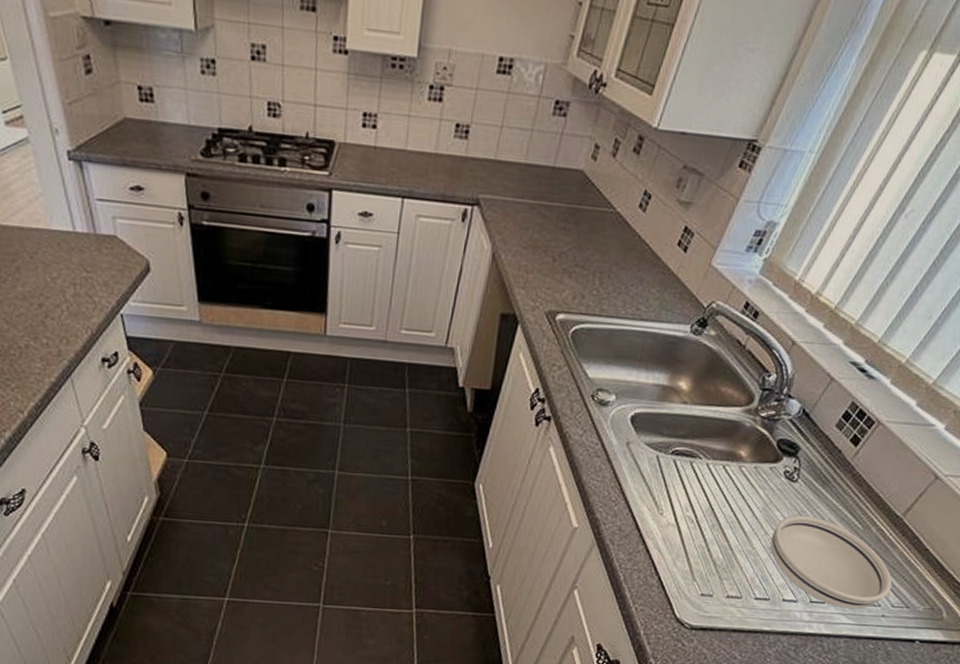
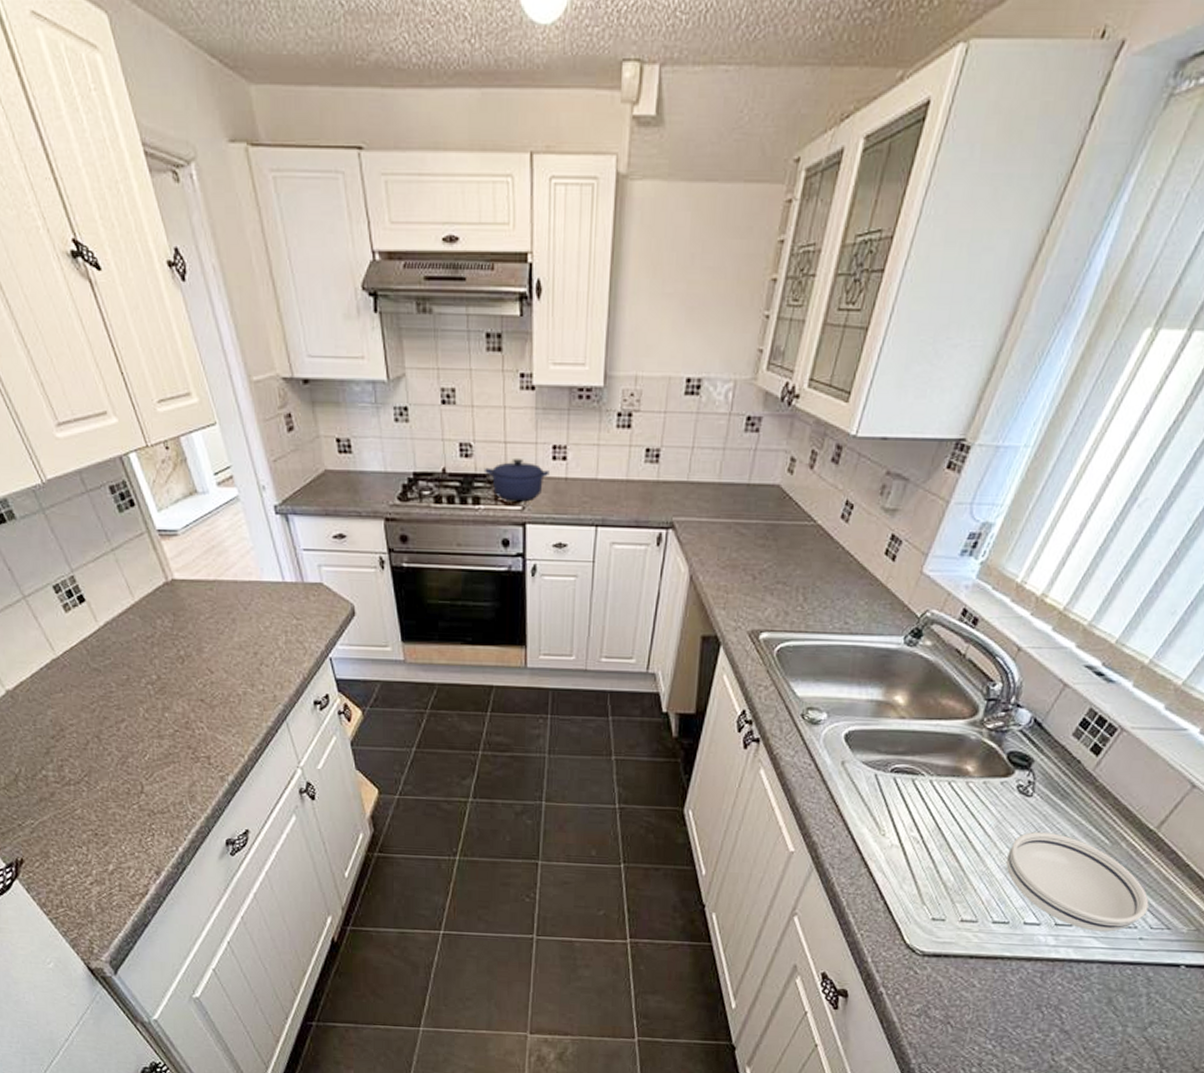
cooking pot: none [291,121,359,167] -> present [483,457,549,502]

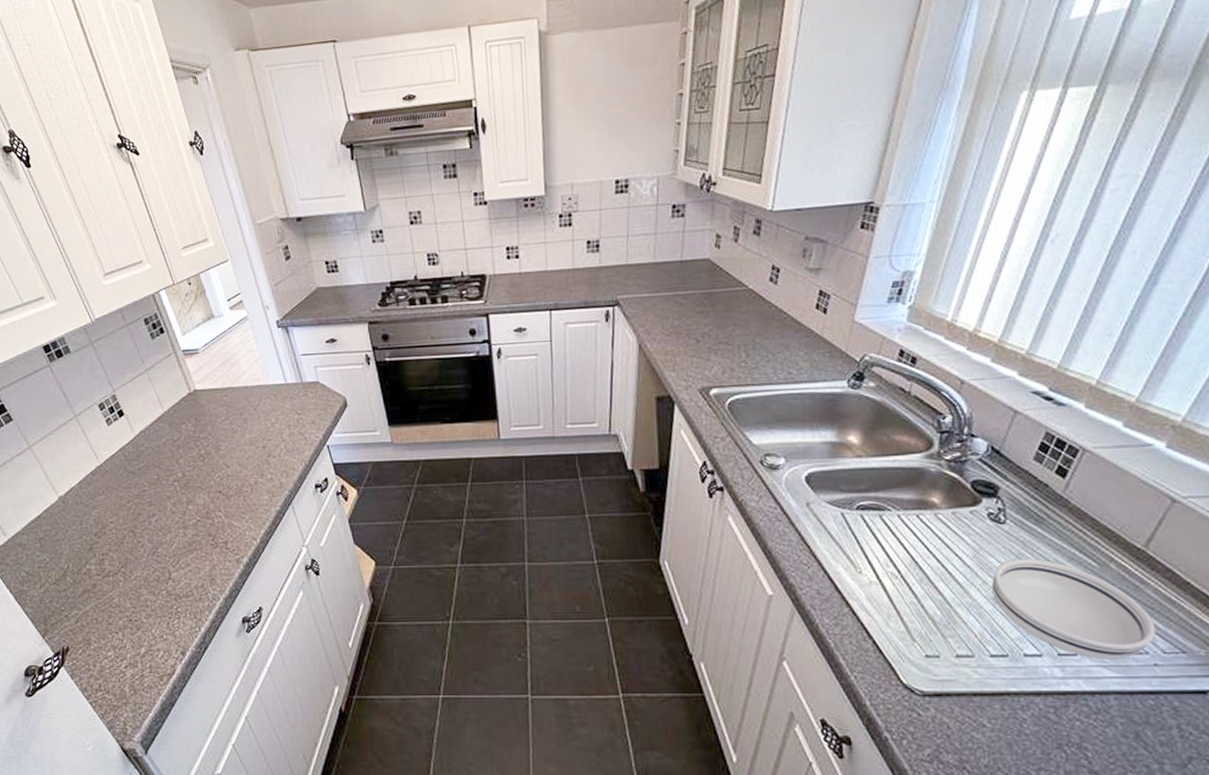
cooking pot: present [483,457,549,502] -> none [449,260,505,297]

